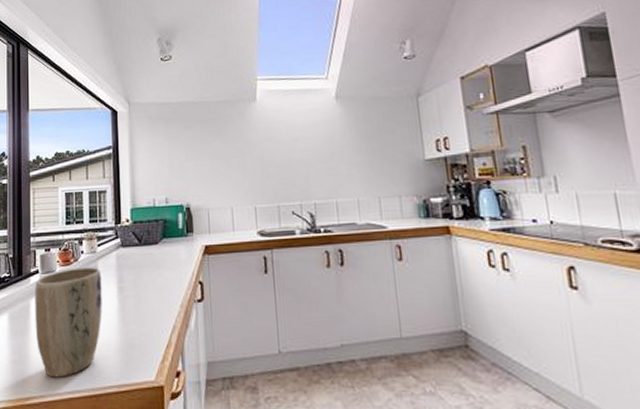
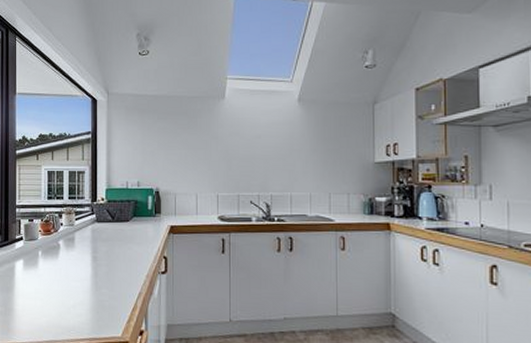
plant pot: present [35,267,102,378] -> none [19,237,78,329]

